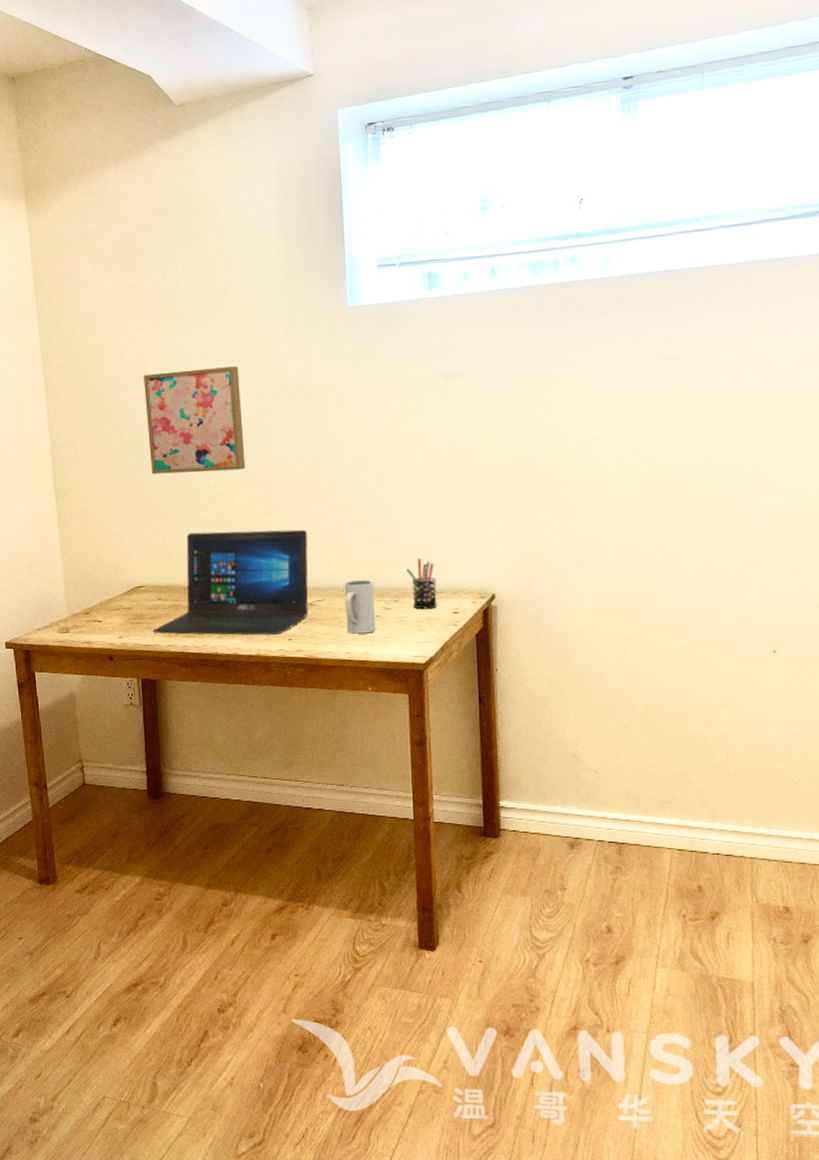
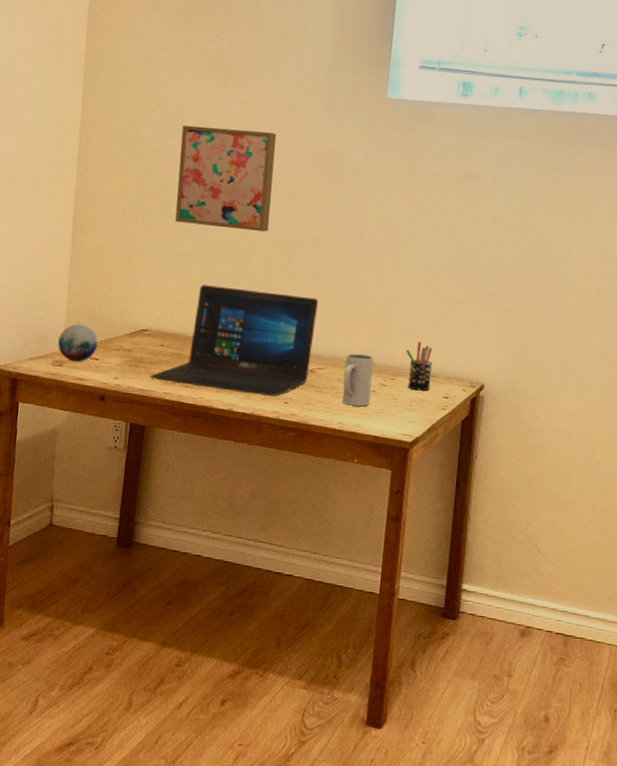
decorative orb: none [61,589,98,627] -> present [58,324,98,362]

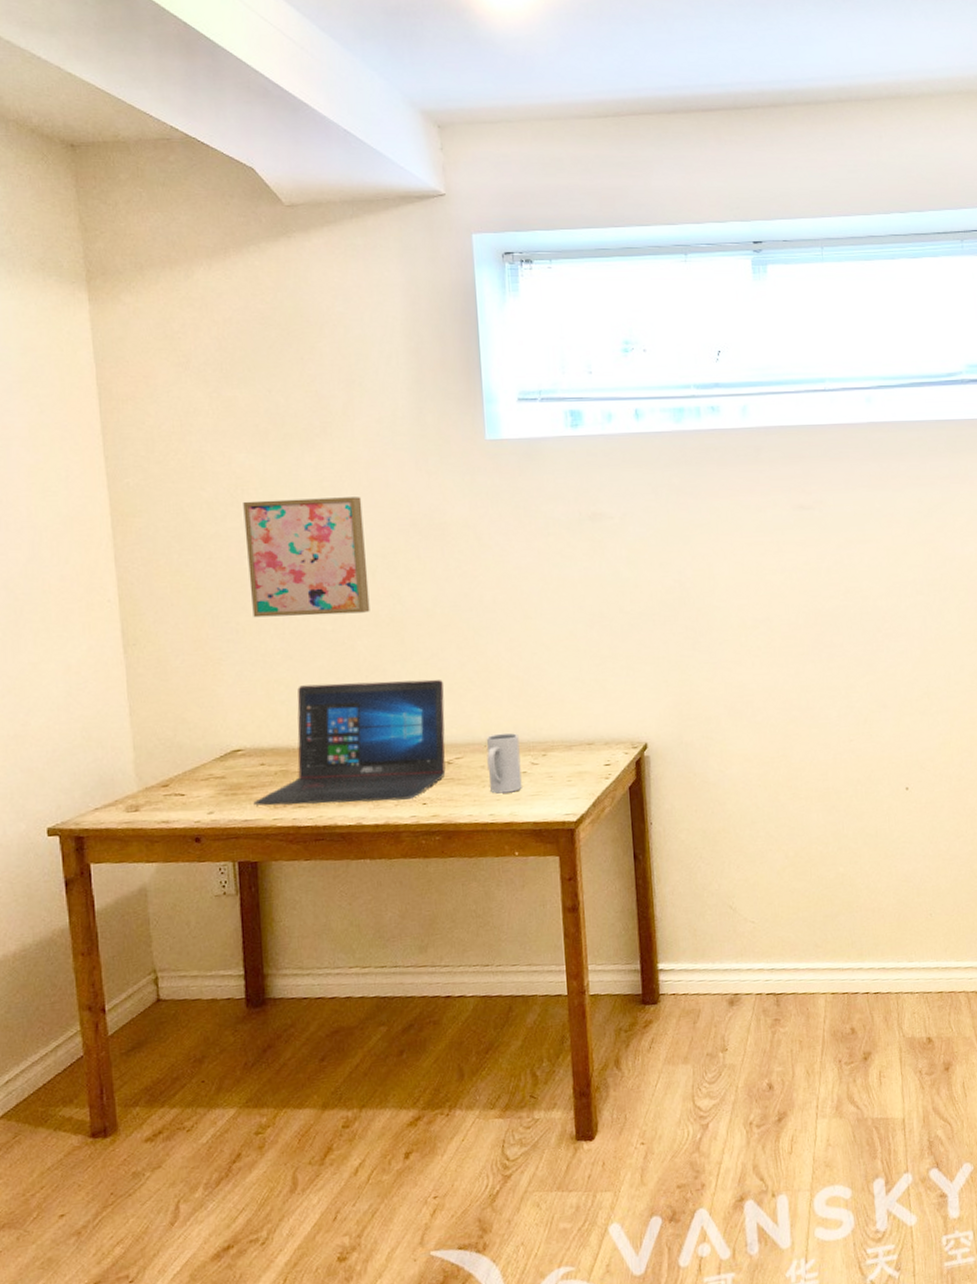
decorative orb: present [58,324,98,362] -> none [128,756,181,803]
pen holder: present [405,341,433,391] -> none [553,708,588,763]

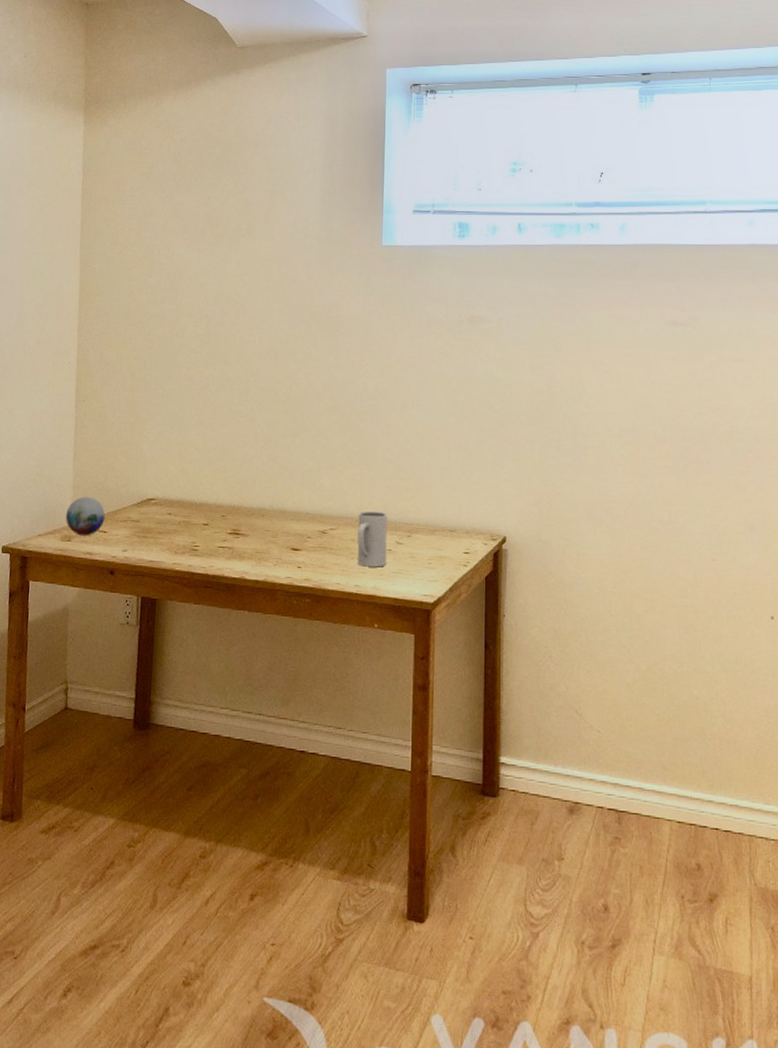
decorative orb: none [128,756,181,803] -> present [66,496,105,536]
wall art: present [243,497,370,618] -> none [176,288,273,390]
laptop: present [253,679,446,806] -> none [159,449,325,561]

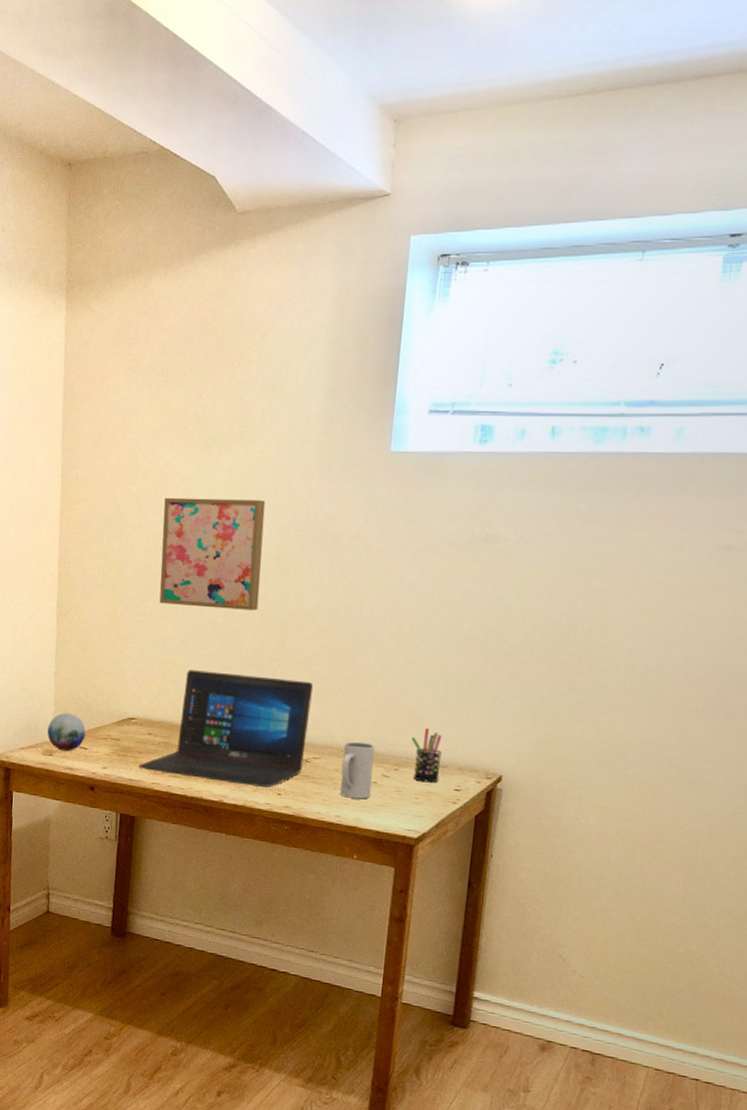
laptop: none [159,449,325,561] -> present [138,670,313,788]
wall art: none [176,288,273,390] -> present [159,497,266,611]
pen holder: none [420,495,449,547] -> present [411,728,442,783]

